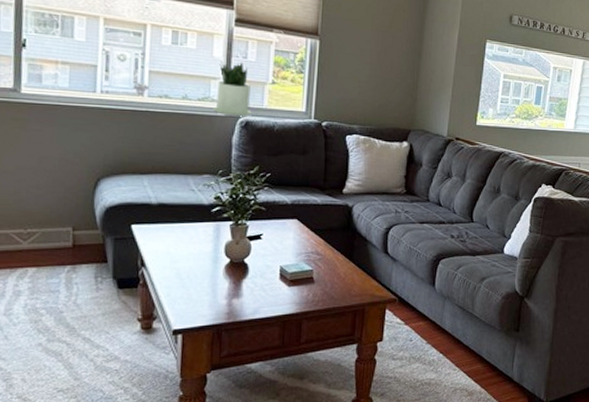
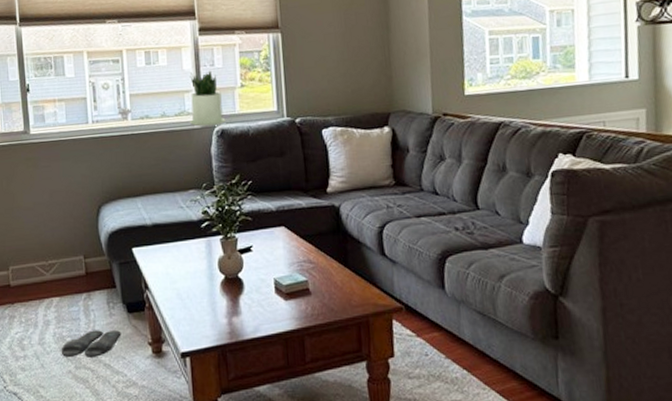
slippers: none [31,304,108,331] -> present [61,330,121,357]

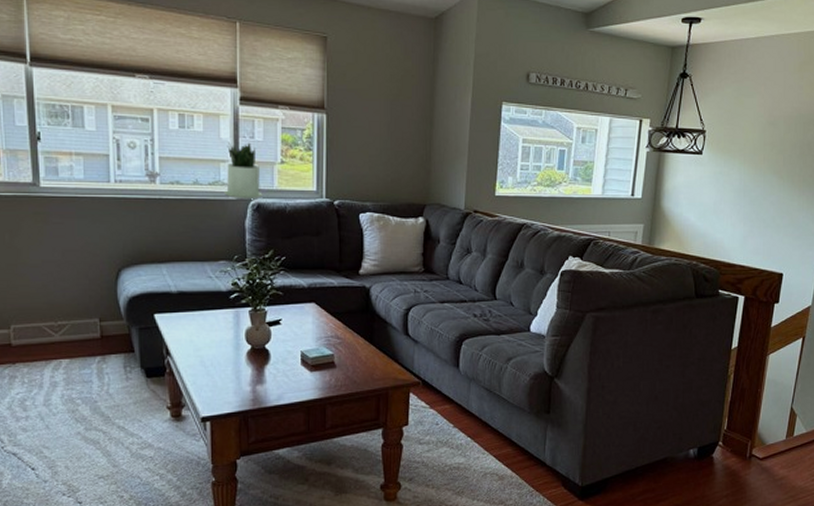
slippers: present [61,330,121,357] -> none [69,393,138,420]

